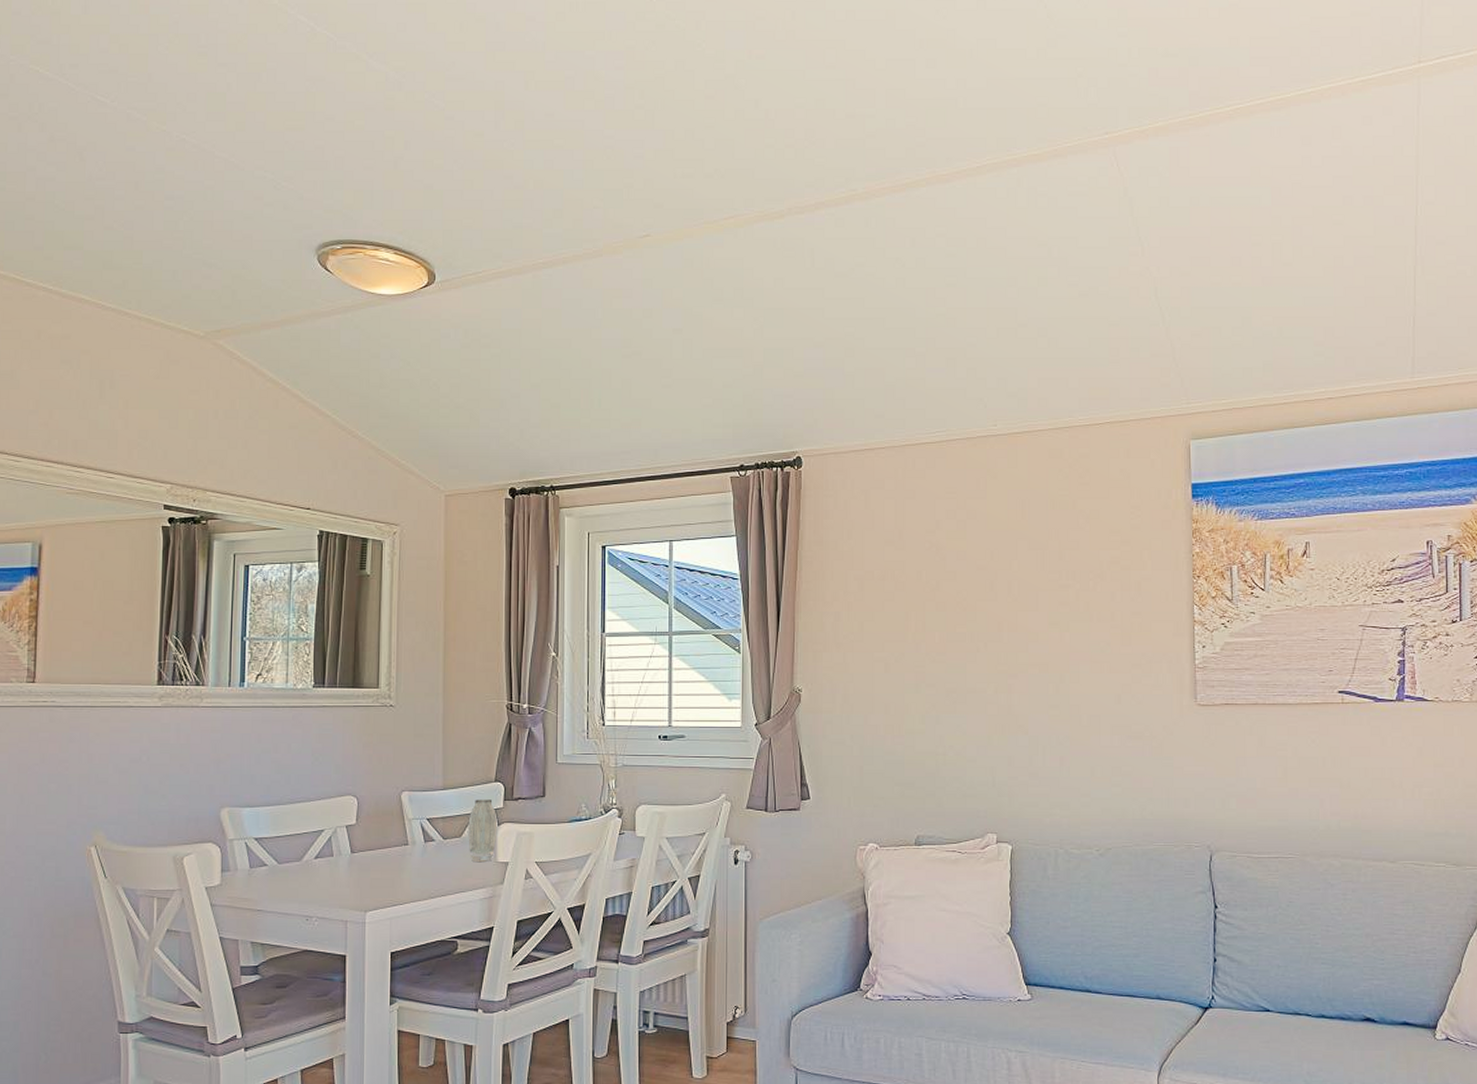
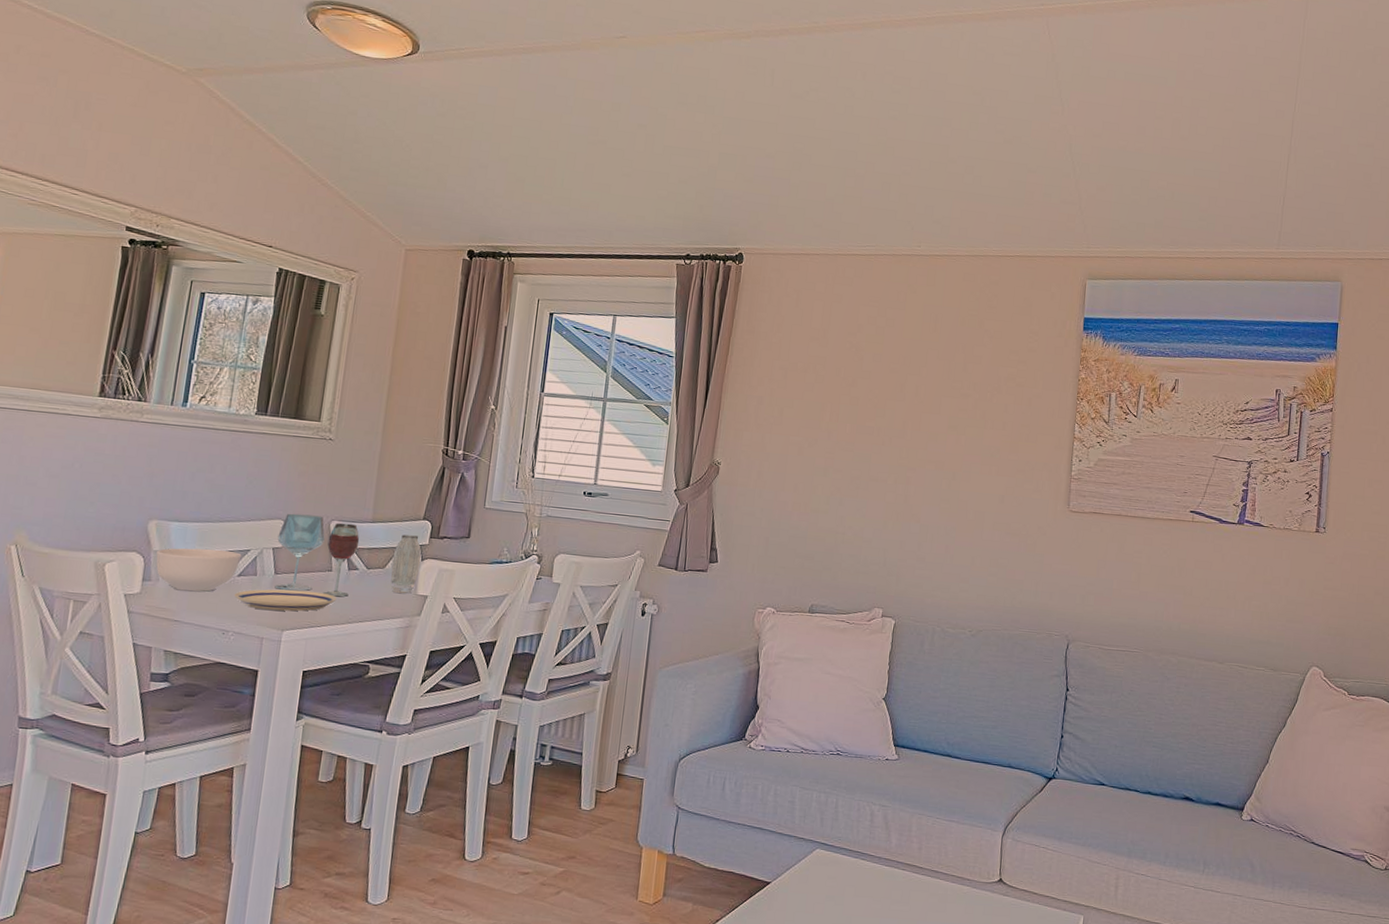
bowl: none [232,832,316,879] -> present [156,548,242,593]
plate: none [313,867,416,891] -> present [233,589,337,612]
wine glass: none [350,787,397,869] -> present [275,513,325,591]
wineglass: none [401,793,433,872] -> present [322,522,360,597]

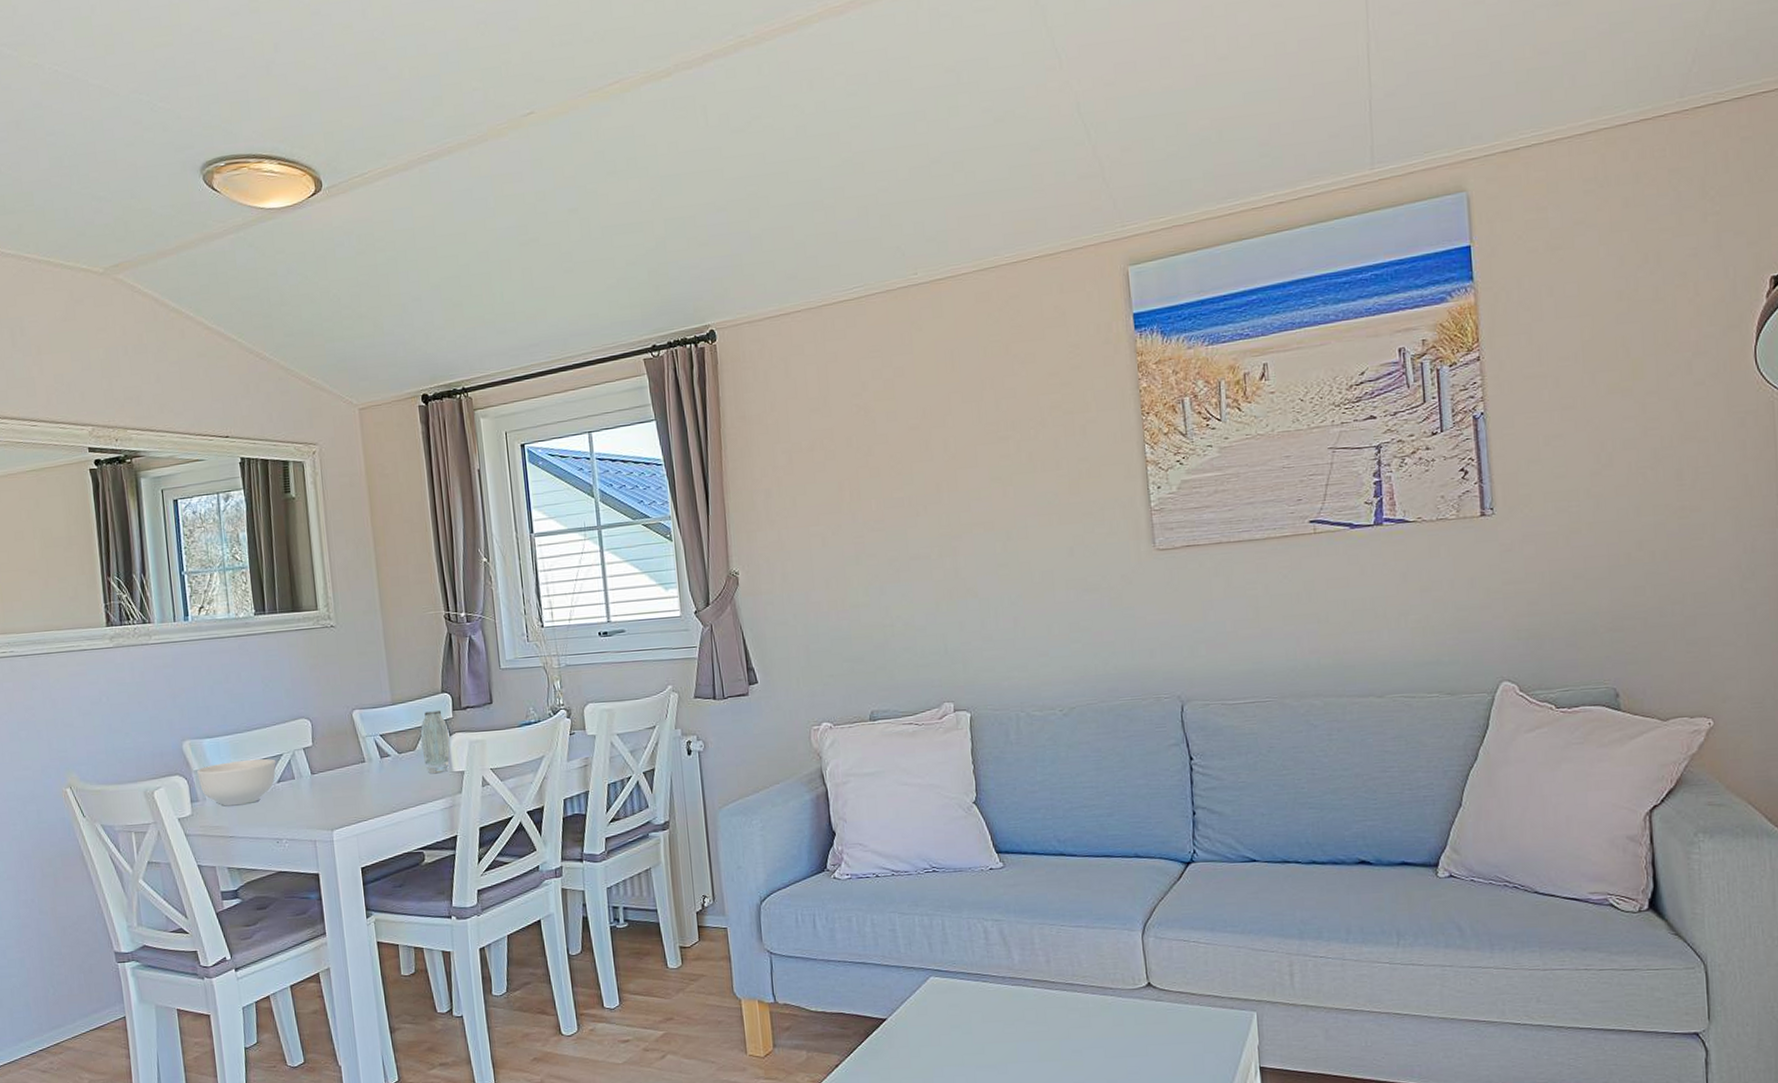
plate: present [233,589,337,612] -> none [278,785,376,812]
wine glass: present [275,513,325,591] -> none [305,707,351,789]
wineglass: present [322,522,360,597] -> none [353,709,387,788]

